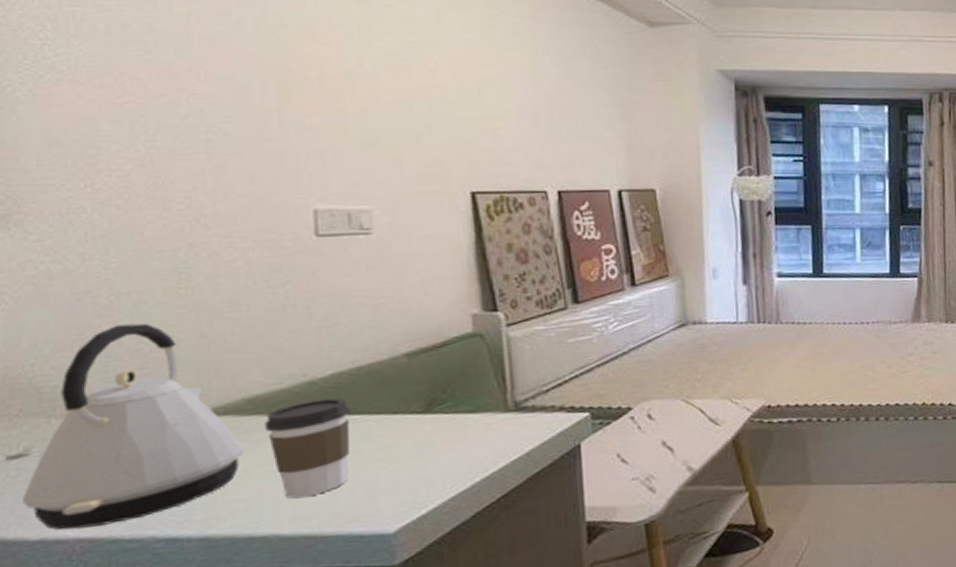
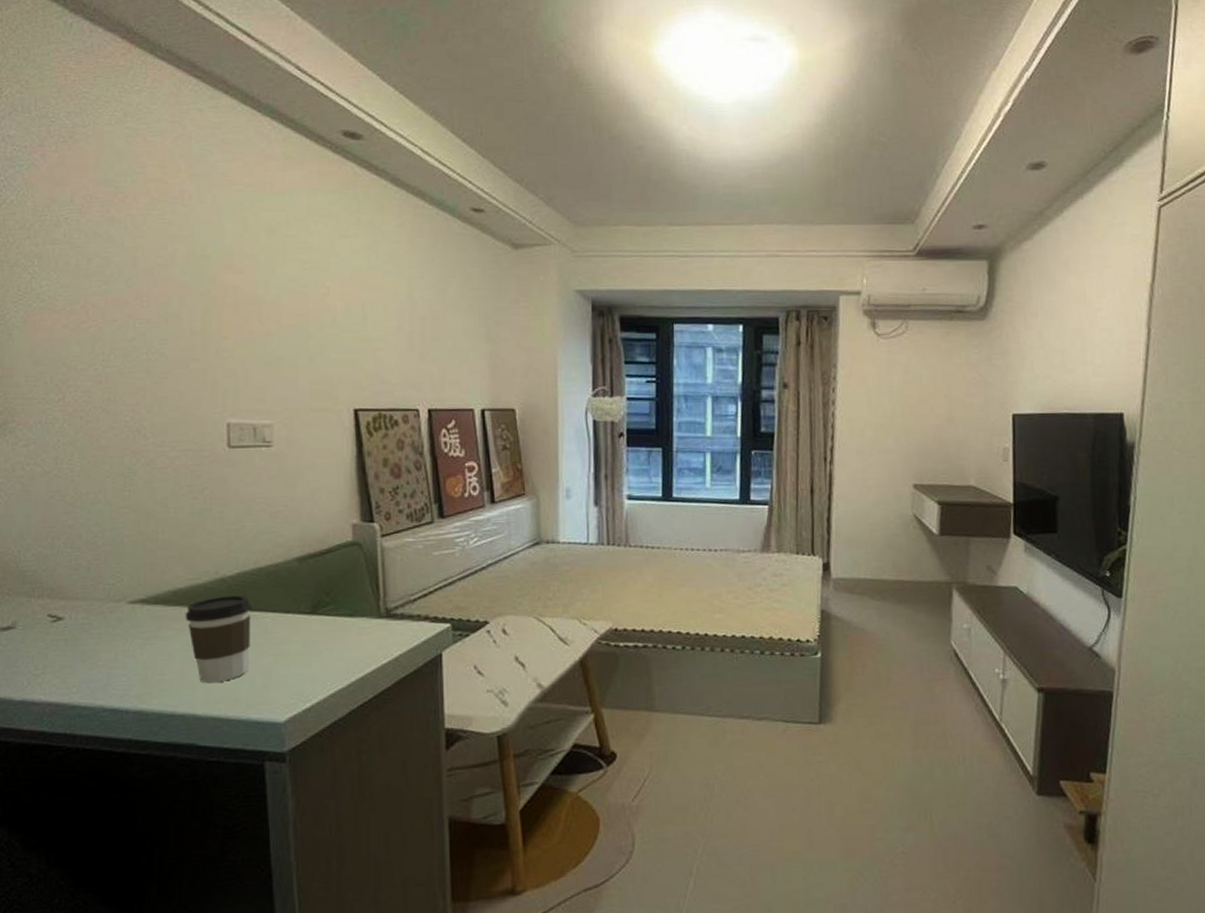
kettle: present [23,323,244,530] -> none [11,520,170,694]

